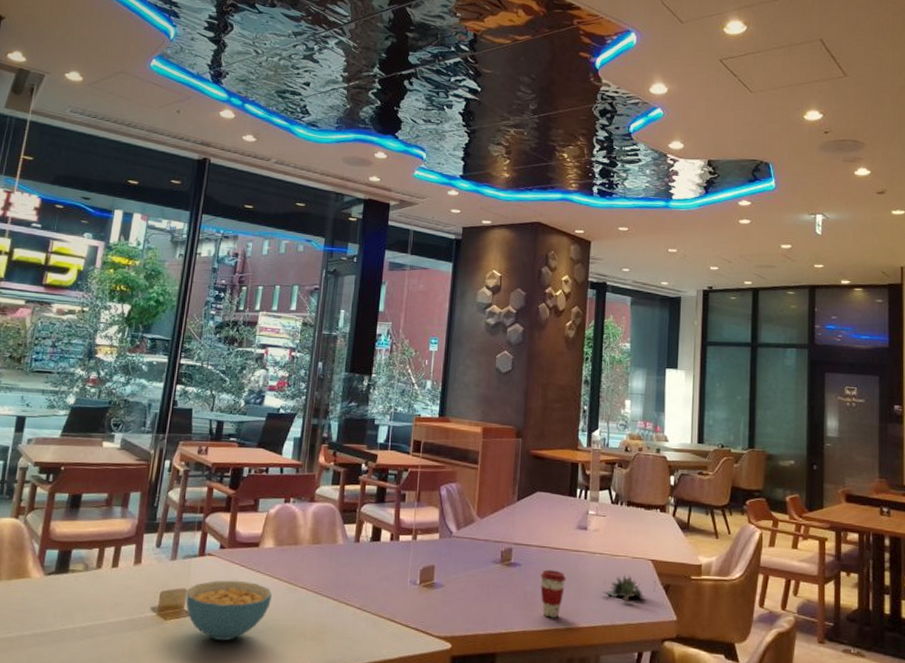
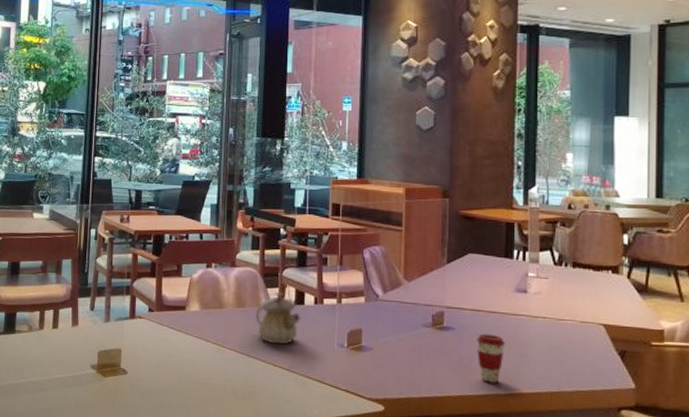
cereal bowl: present [186,580,273,641] -> none [121,341,202,397]
teapot: none [330,526,376,582] -> present [255,290,301,345]
succulent plant: present [603,575,656,602] -> none [548,340,610,368]

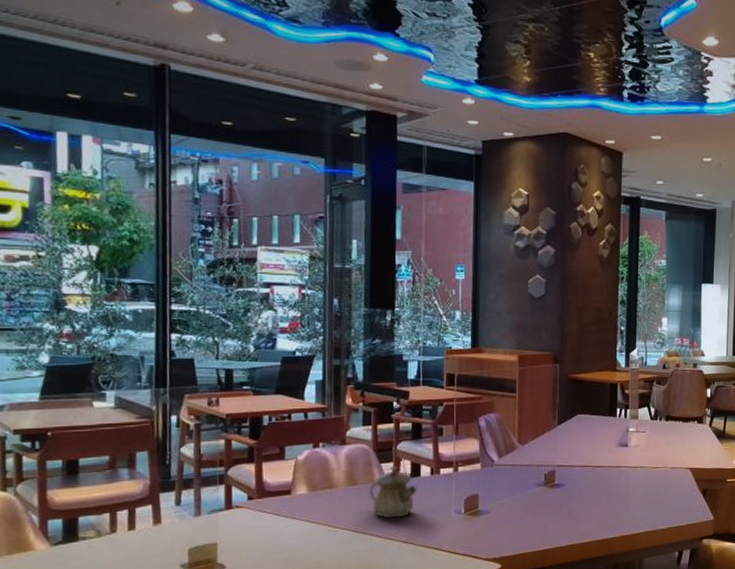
coffee cup: present [477,333,506,383] -> none [585,486,610,531]

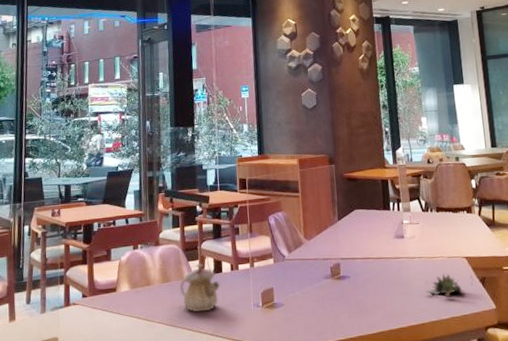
succulent plant: none [645,484,694,508] -> present [425,273,473,298]

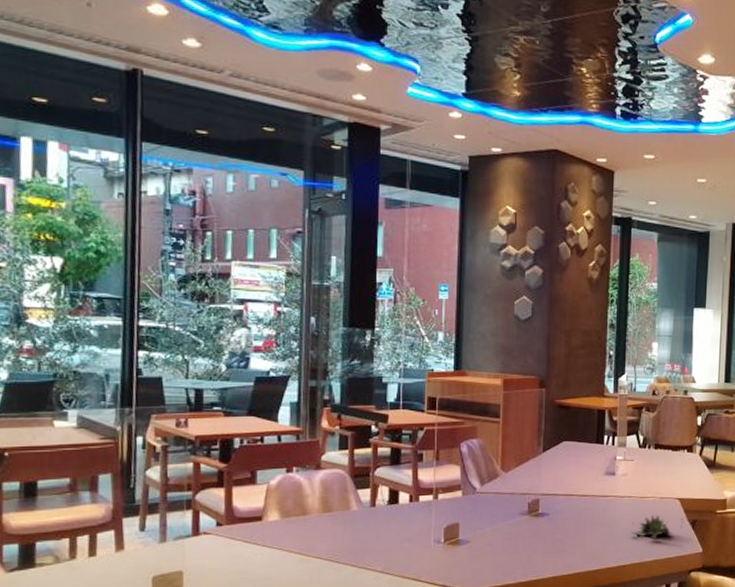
teapot: present [180,262,220,313] -> none [344,491,395,547]

